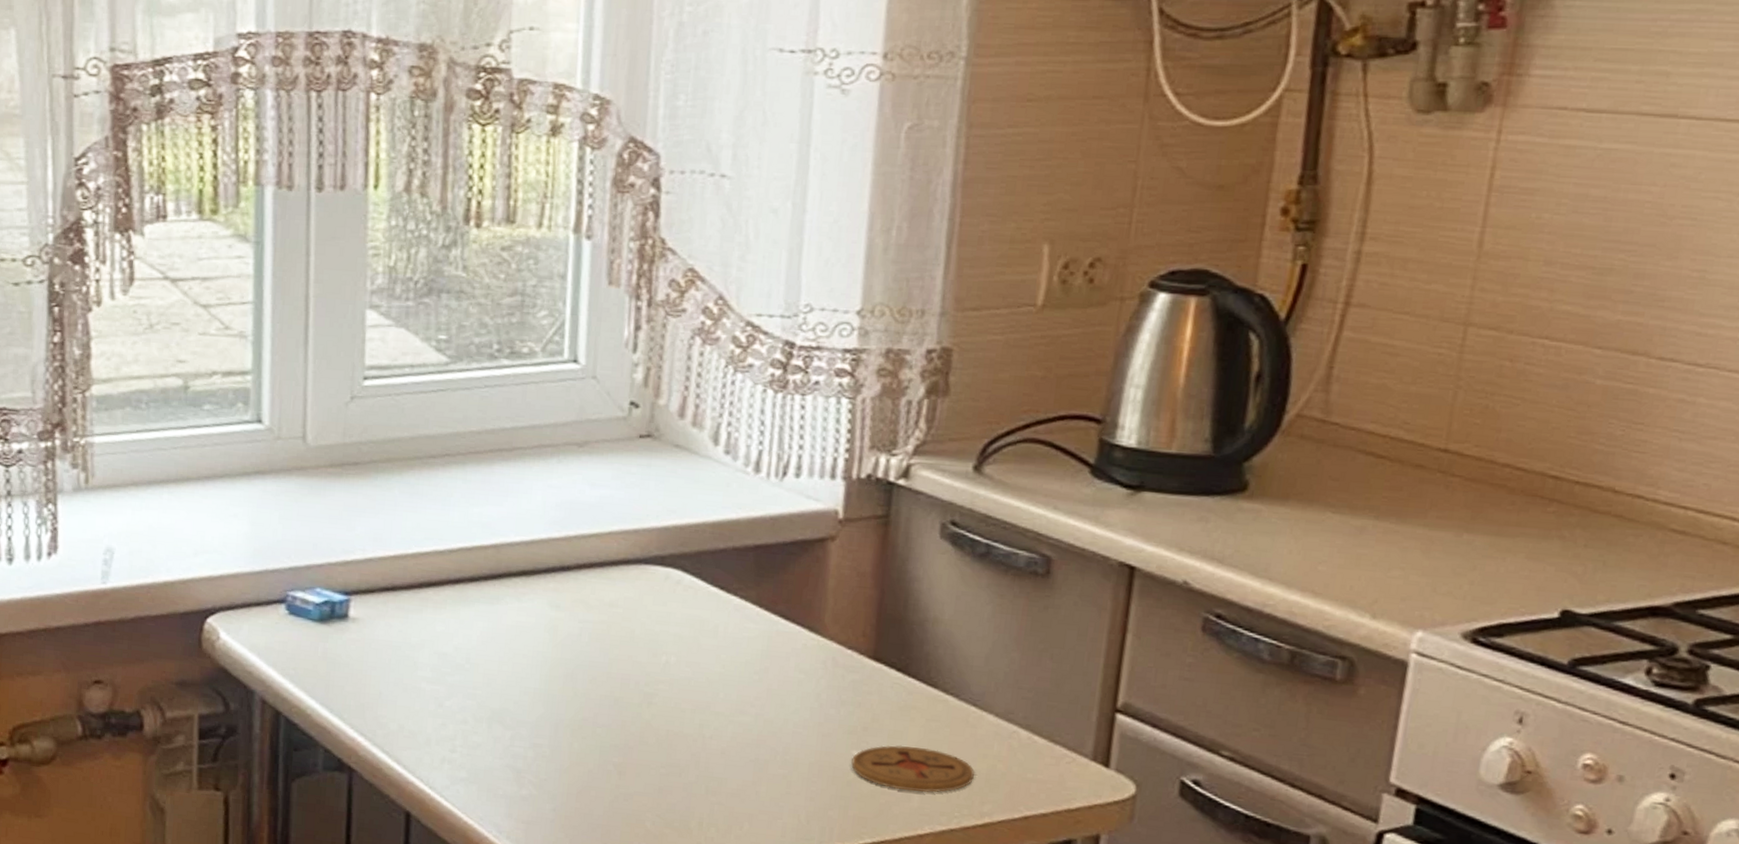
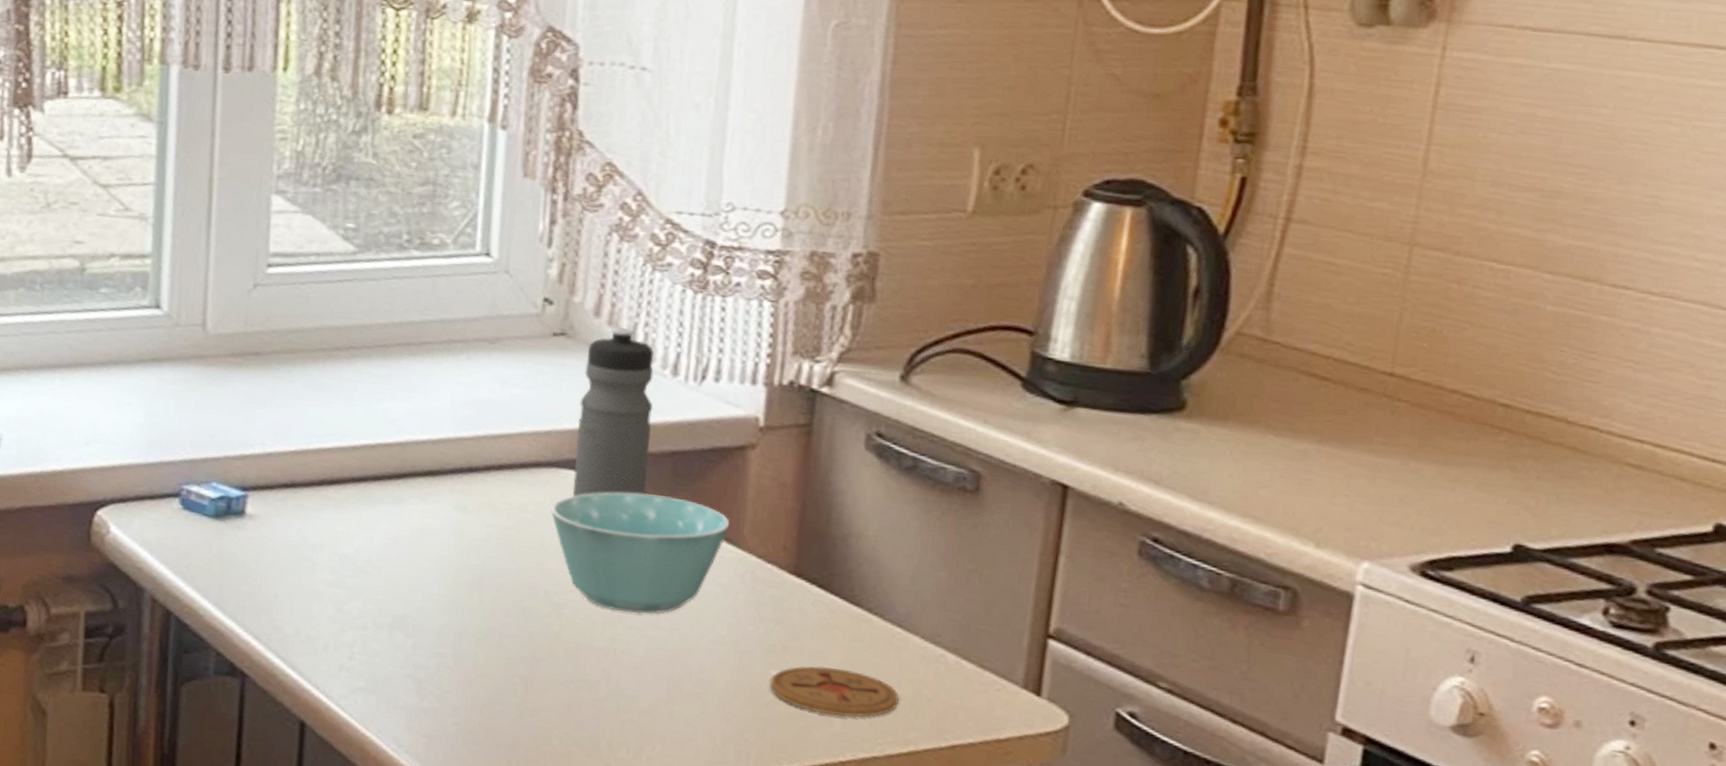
bowl: none [640,586,812,702] -> present [551,492,730,615]
water bottle: none [661,427,737,592] -> present [573,326,654,497]

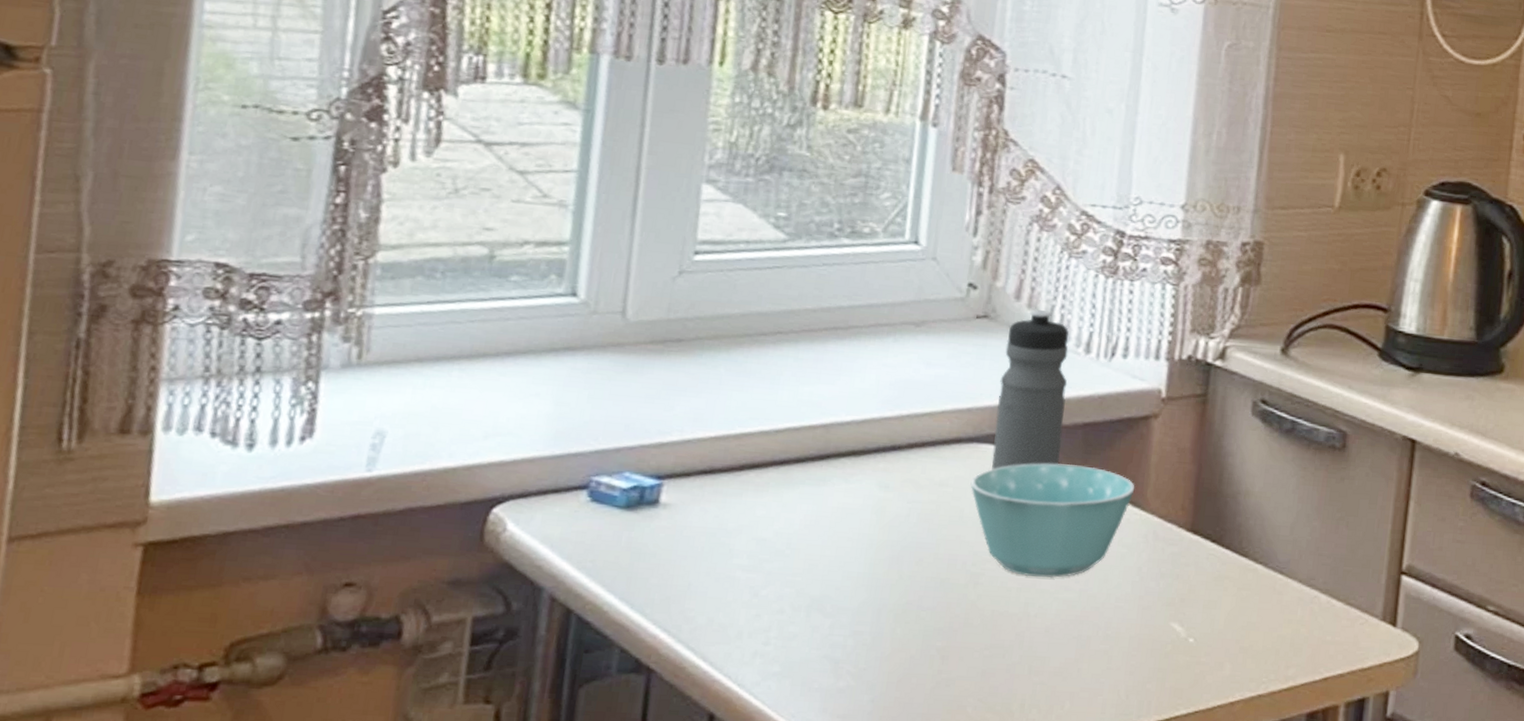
coaster: present [770,665,899,717] -> none [1169,614,1280,660]

